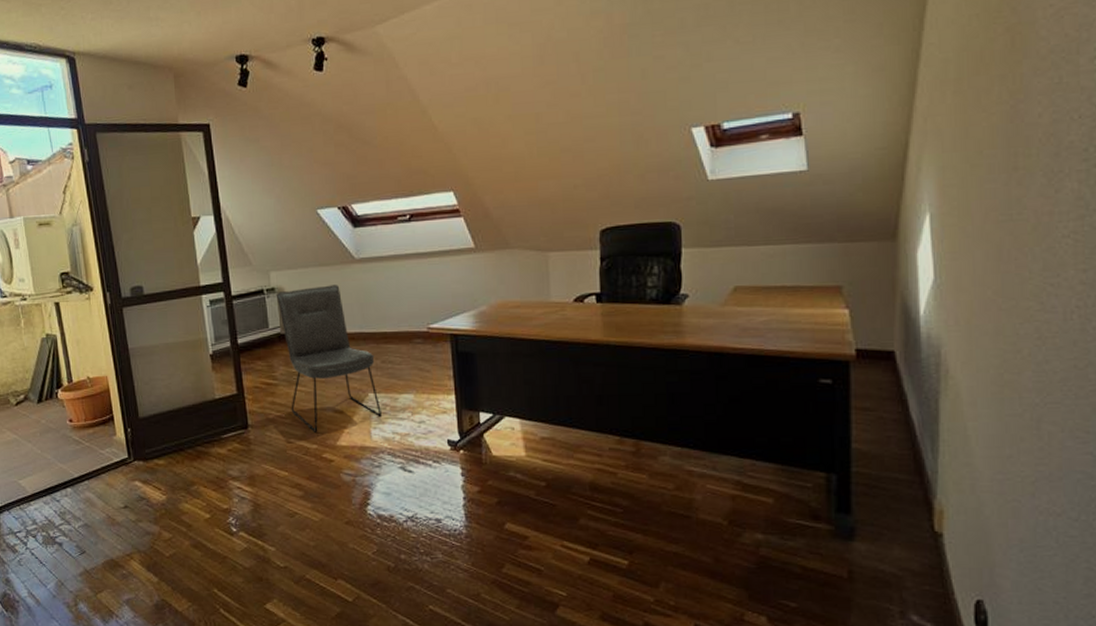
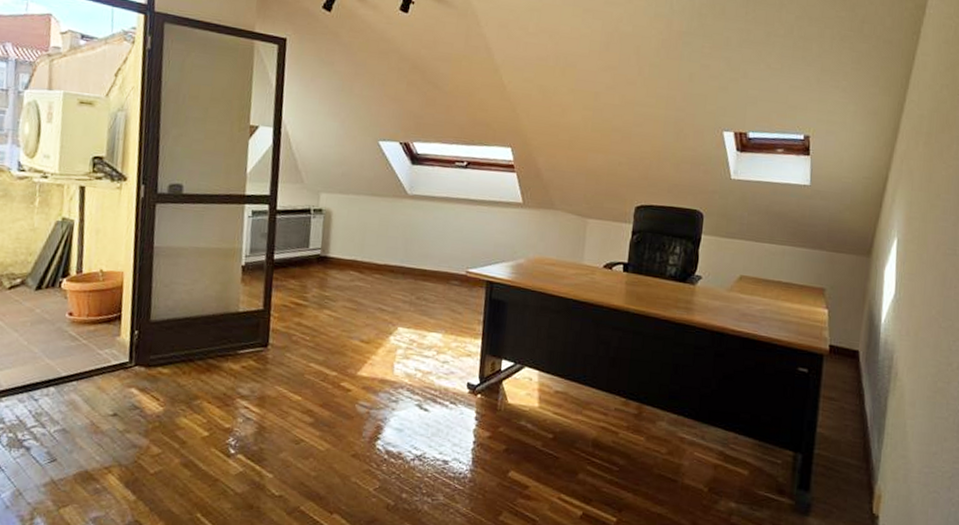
chair: present [276,285,382,432] -> none [316,214,411,360]

